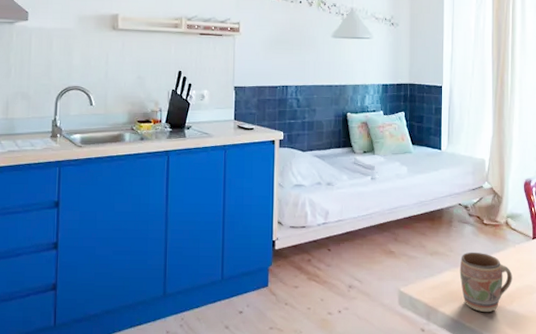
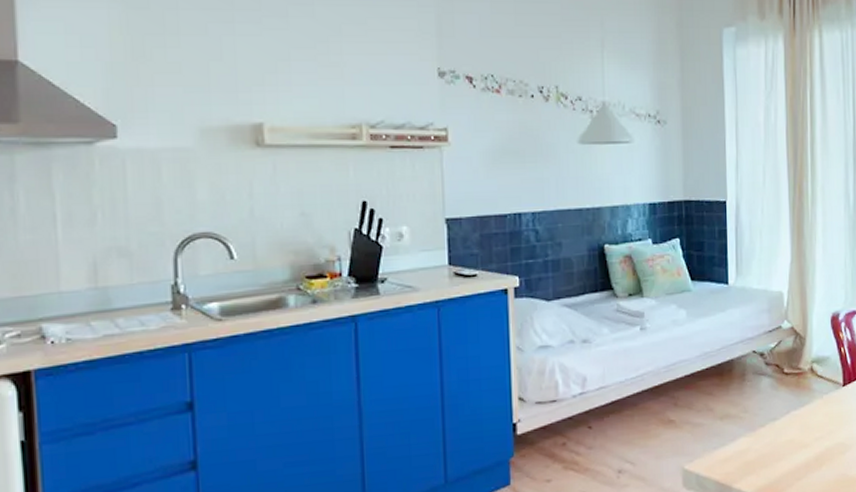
mug: present [459,252,512,313] -> none [756,409,821,483]

